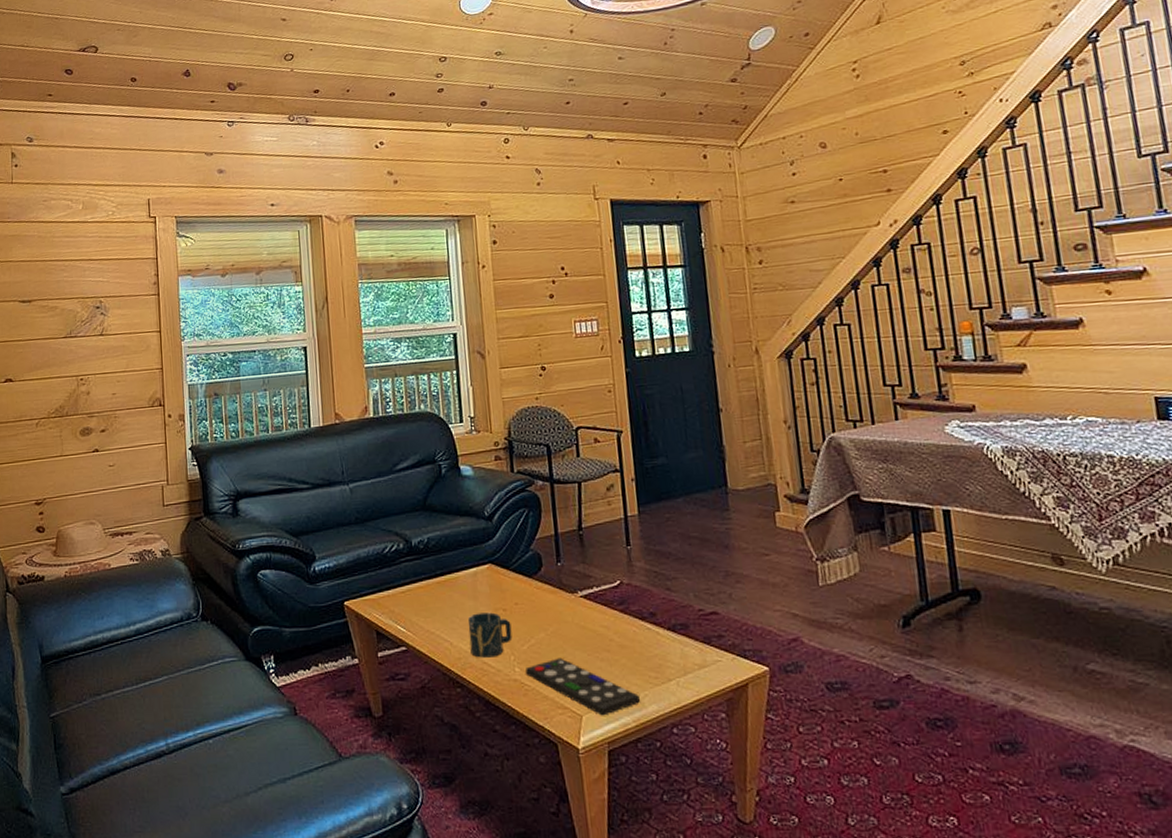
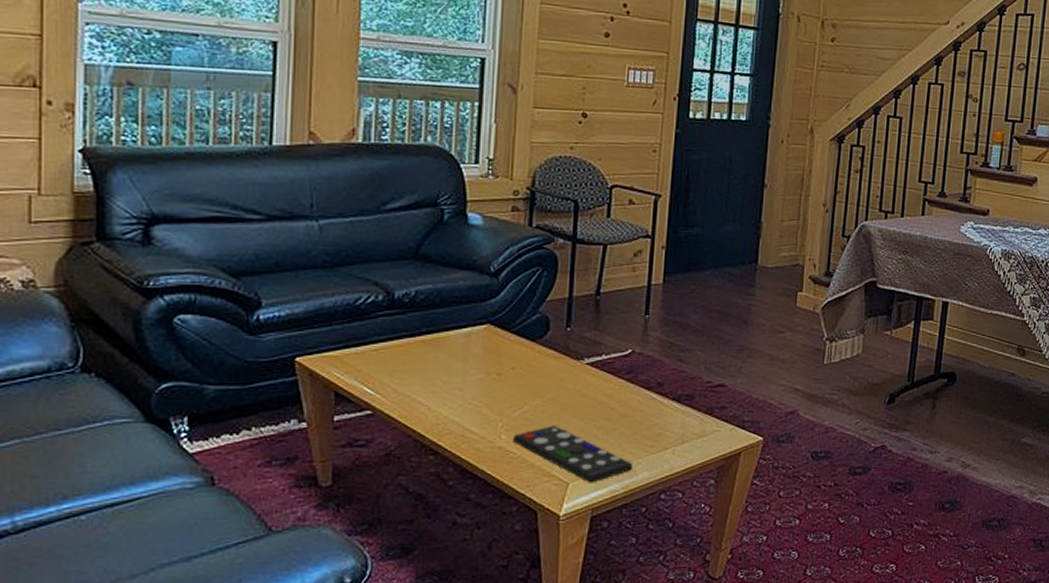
cup: present [467,612,513,658] -> none [451,376,504,424]

